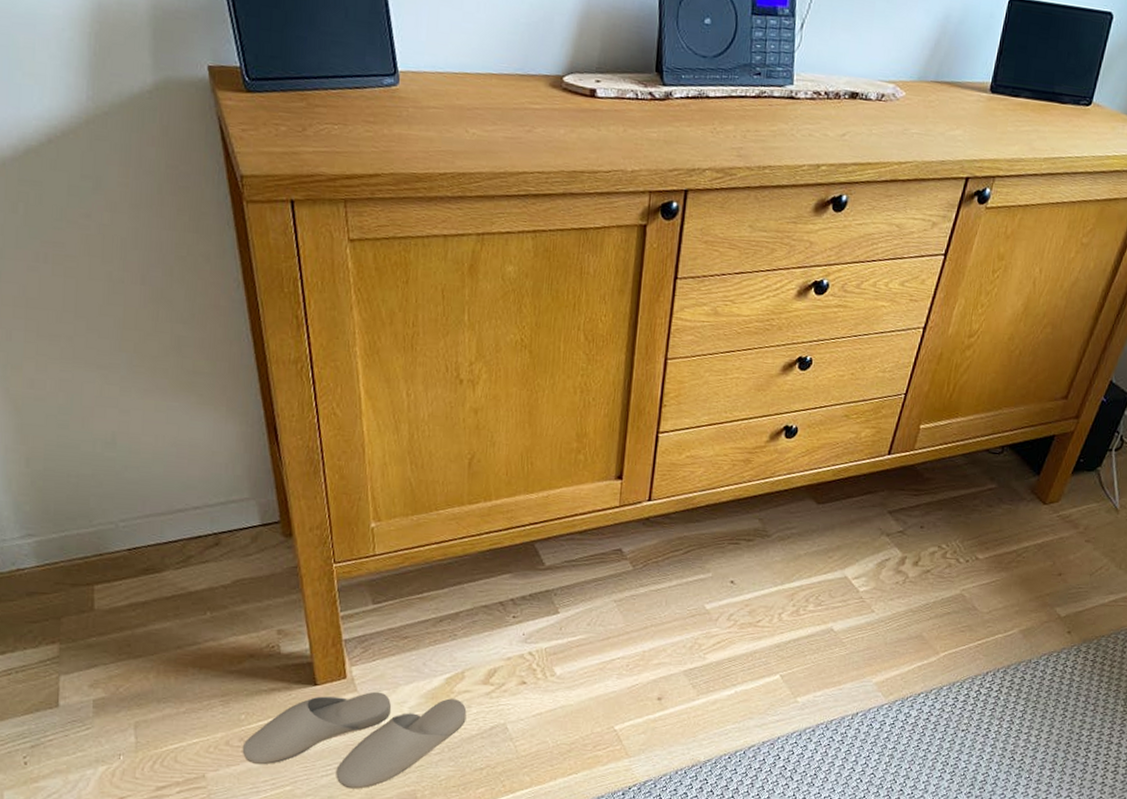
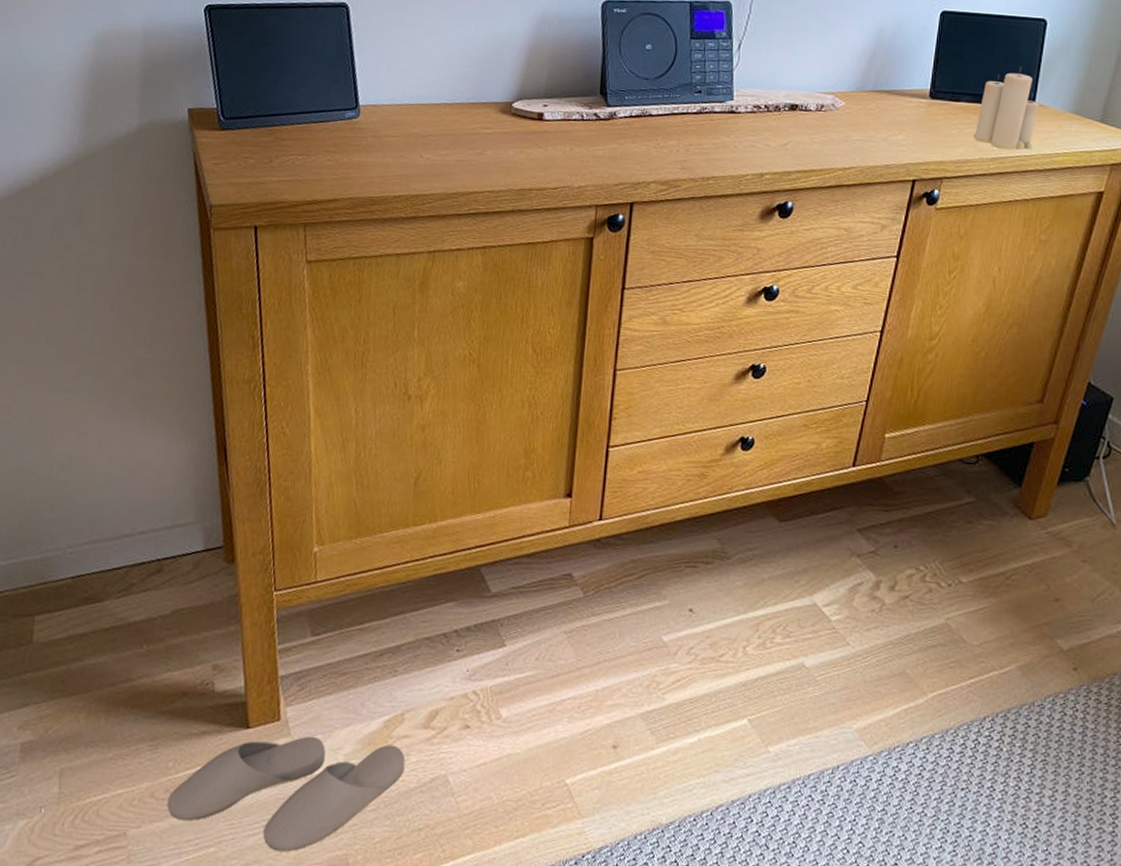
candle: none [1028,63,1097,152] -> present [973,67,1040,151]

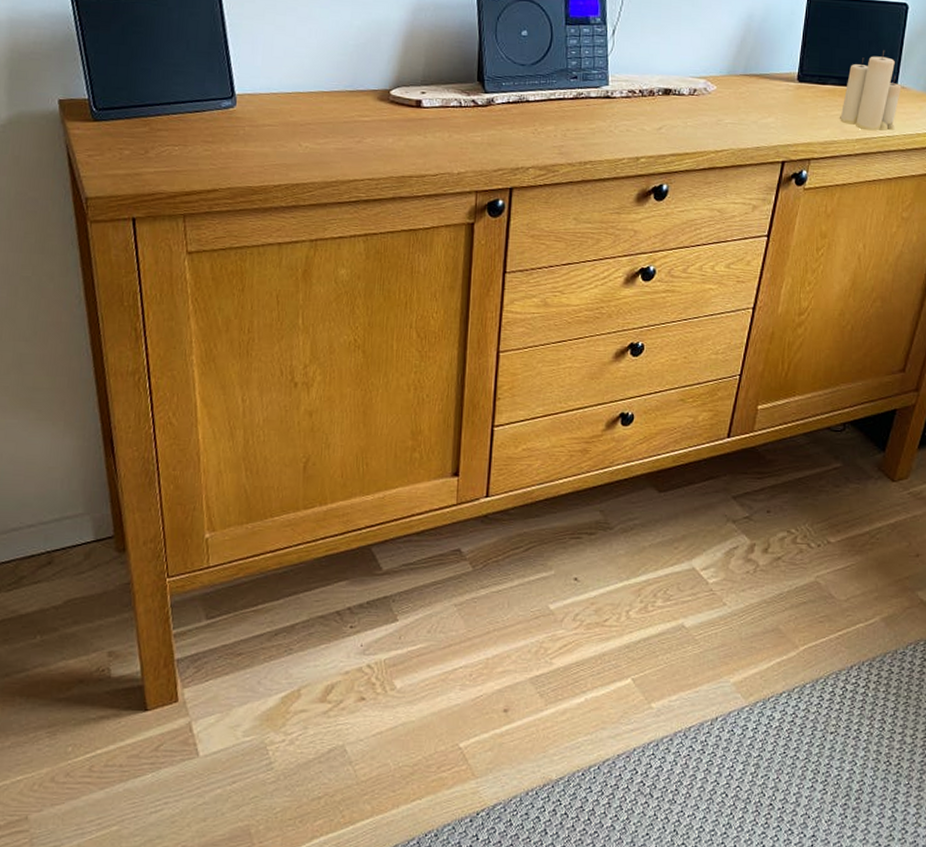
slippers: present [167,736,406,852] -> none [67,715,303,826]

